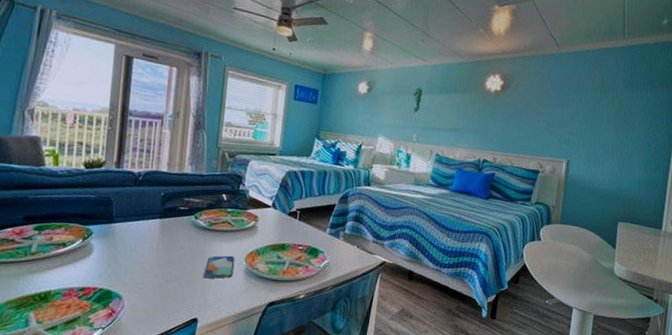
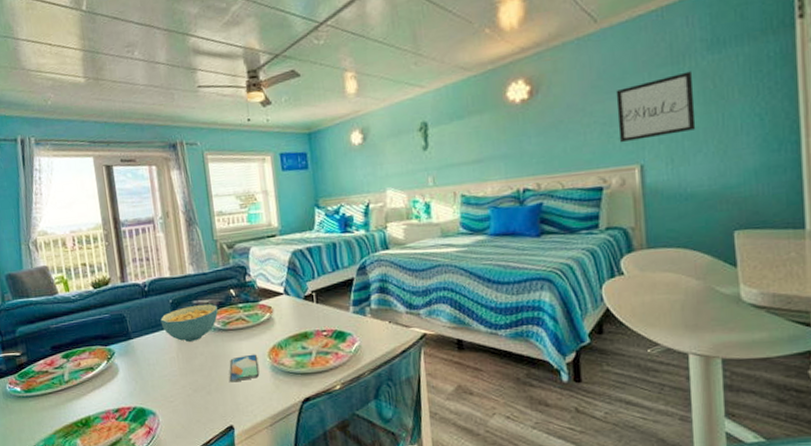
cereal bowl: none [147,202,208,235] -> present [160,304,218,342]
wall art: none [557,99,613,143] -> present [616,71,696,143]

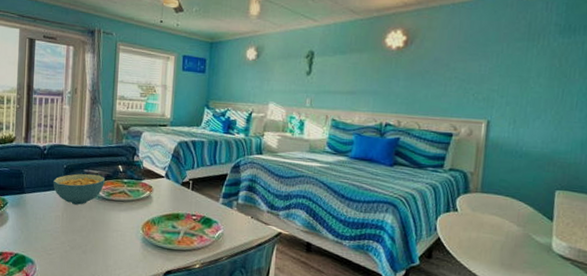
smartphone: present [228,354,260,383] -> none [103,224,133,247]
wall art: present [616,71,696,143] -> none [473,48,544,100]

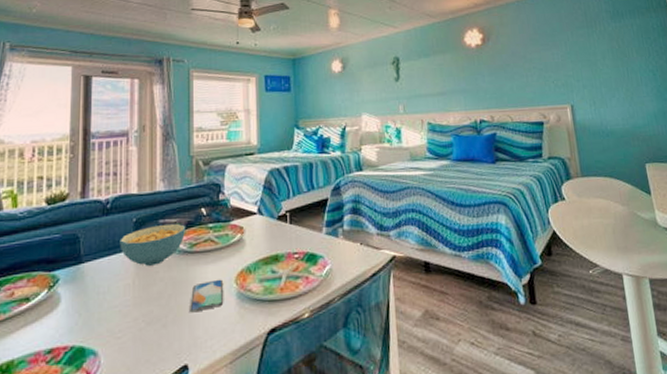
smartphone: none [103,224,133,247] -> present [188,279,224,313]

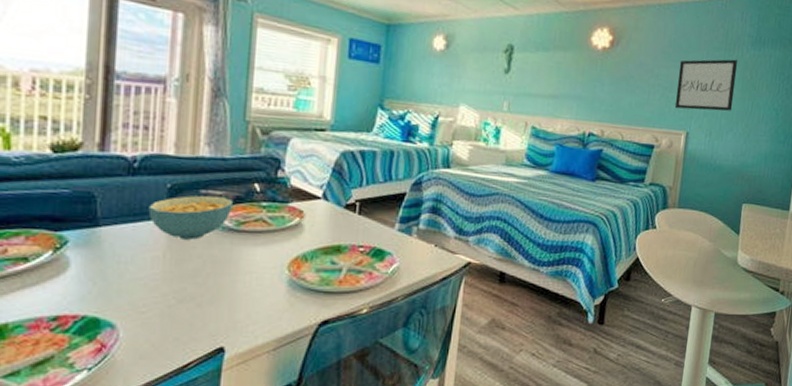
smartphone: present [188,279,224,313] -> none [229,263,274,295]
wall art: none [548,34,609,86] -> present [675,59,738,111]

